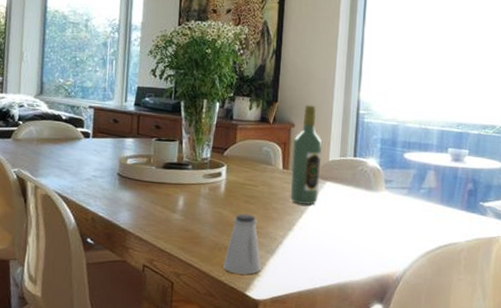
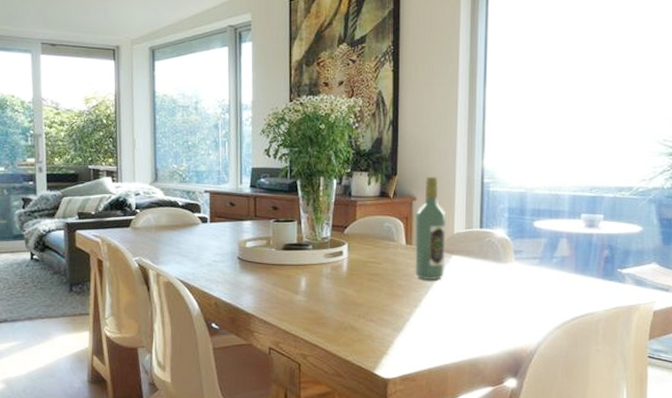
saltshaker: present [222,213,261,275] -> none [349,292,389,353]

